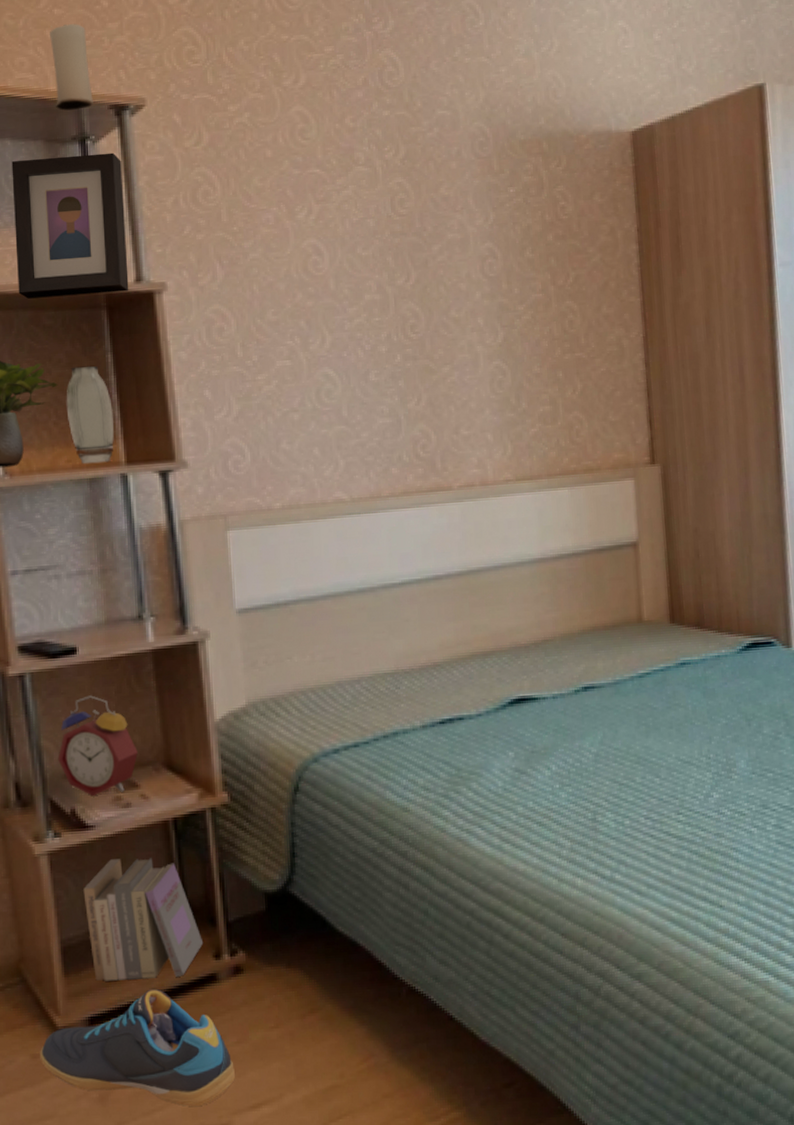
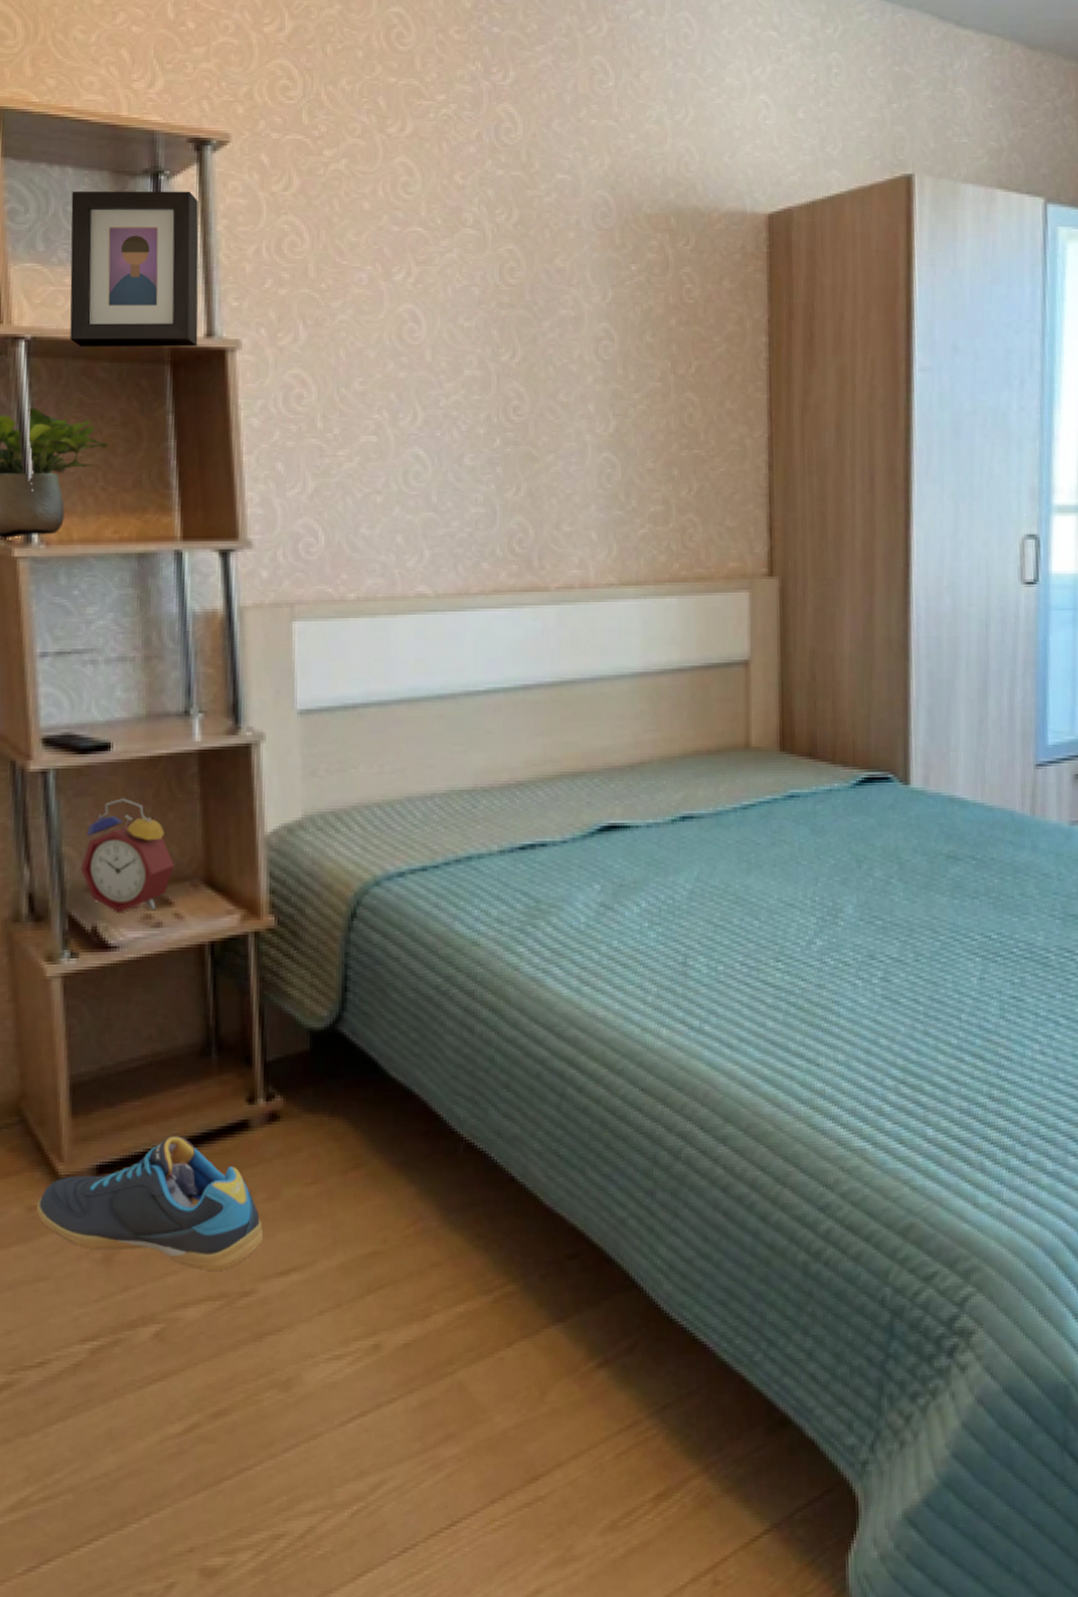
candle: present [50,24,93,111] -> none [125,45,170,140]
vase: present [66,365,114,465] -> none [117,426,170,537]
books: present [83,858,204,981] -> none [100,985,236,1125]

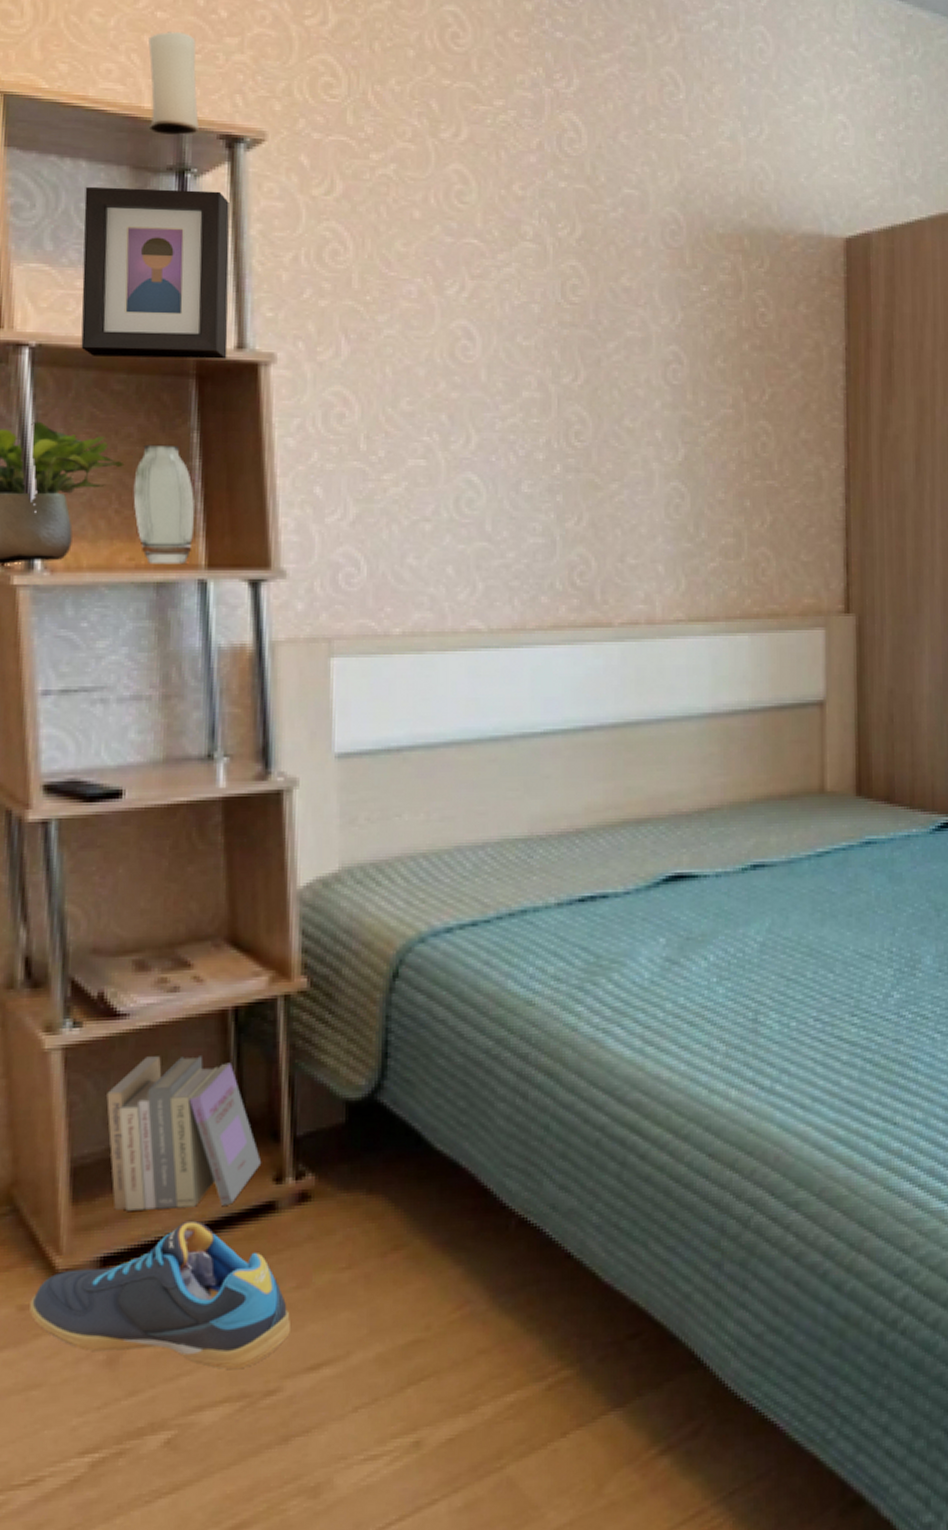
alarm clock: present [80,798,174,913] -> none [86,850,194,977]
books: none [100,985,236,1125] -> present [106,1056,262,1211]
vase: none [117,426,170,537] -> present [133,444,194,565]
candle: none [125,45,170,140] -> present [148,32,199,135]

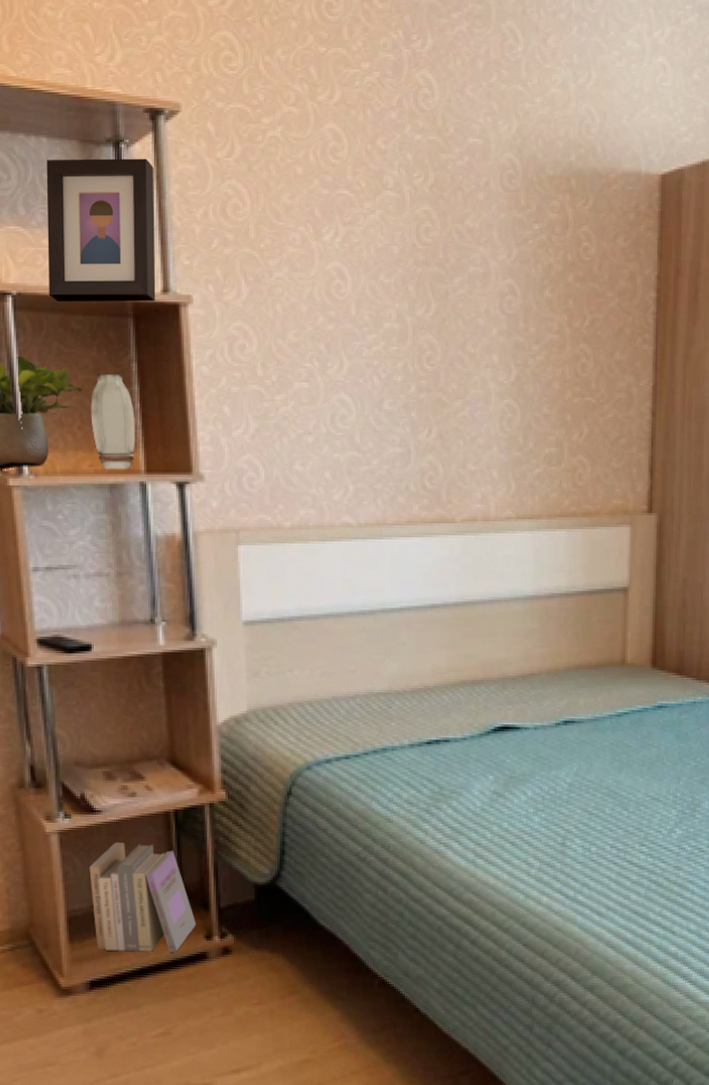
athletic shoe: present [30,1220,292,1370] -> none [45,961,220,1067]
candle: present [148,32,199,135] -> none [89,20,129,111]

